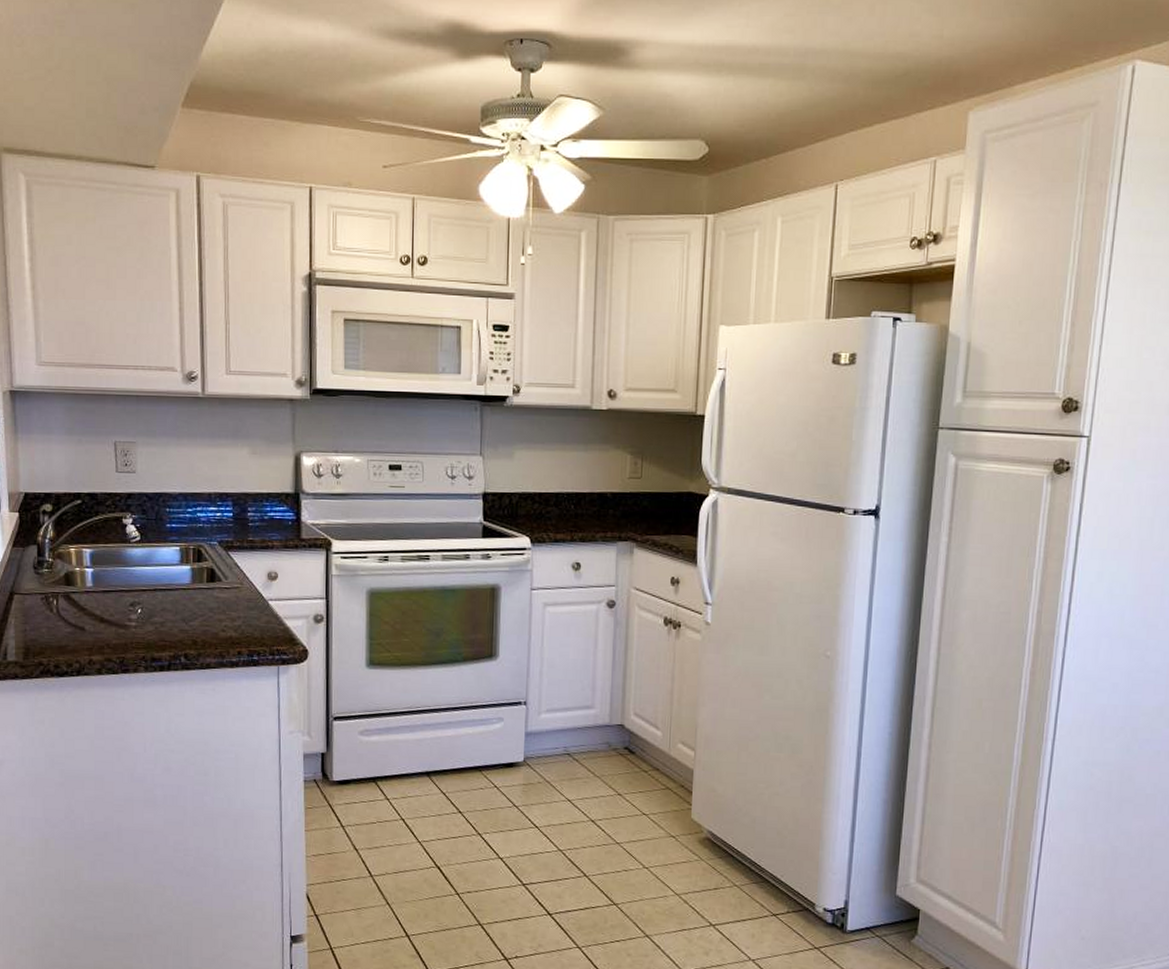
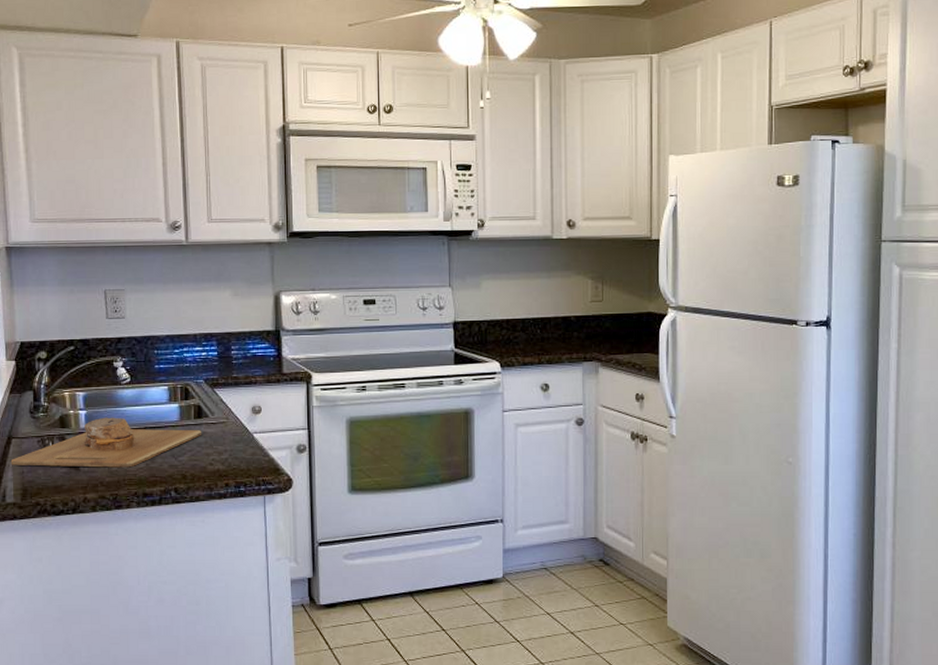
cutting board: none [12,576,215,631] -> present [10,417,202,468]

